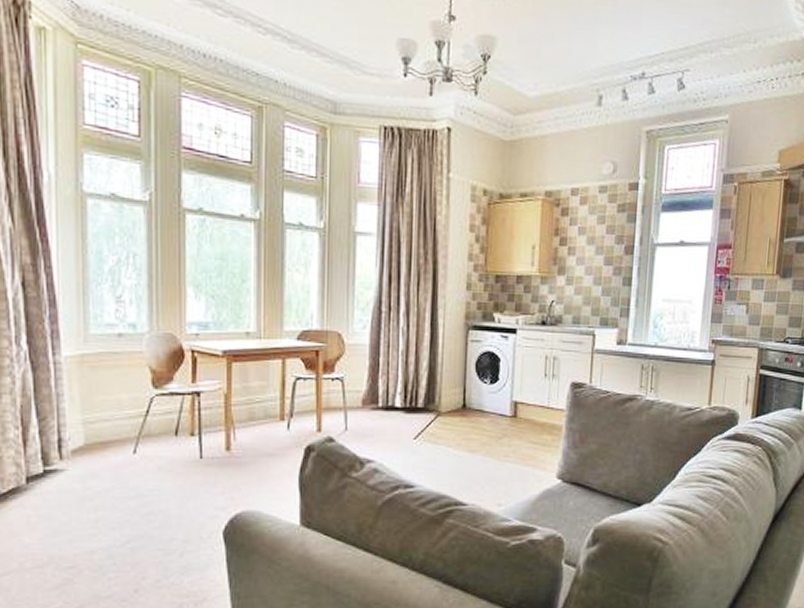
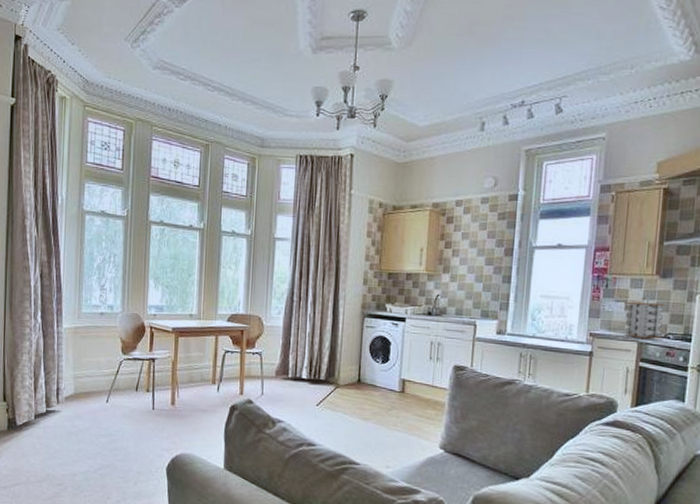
spice rack: none [746,299,783,345] -> present [624,297,664,340]

